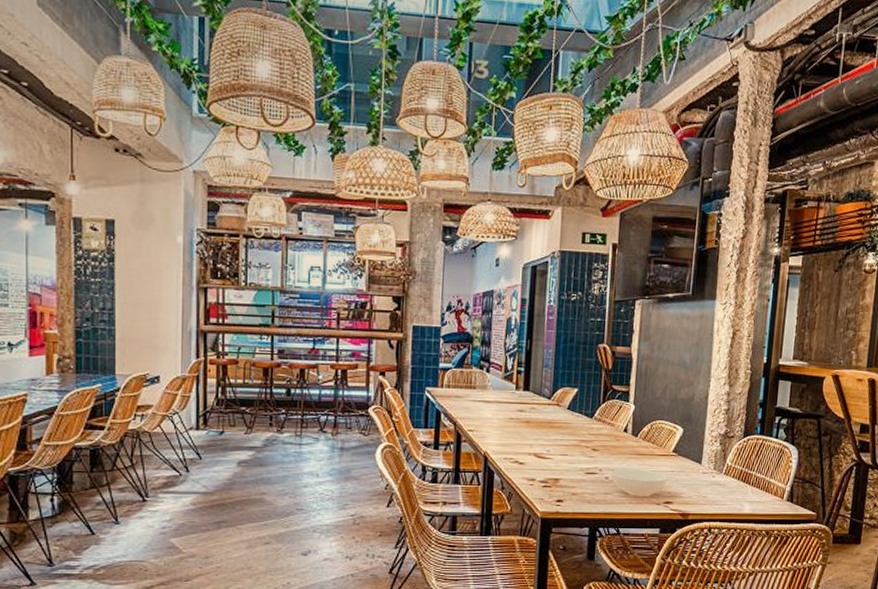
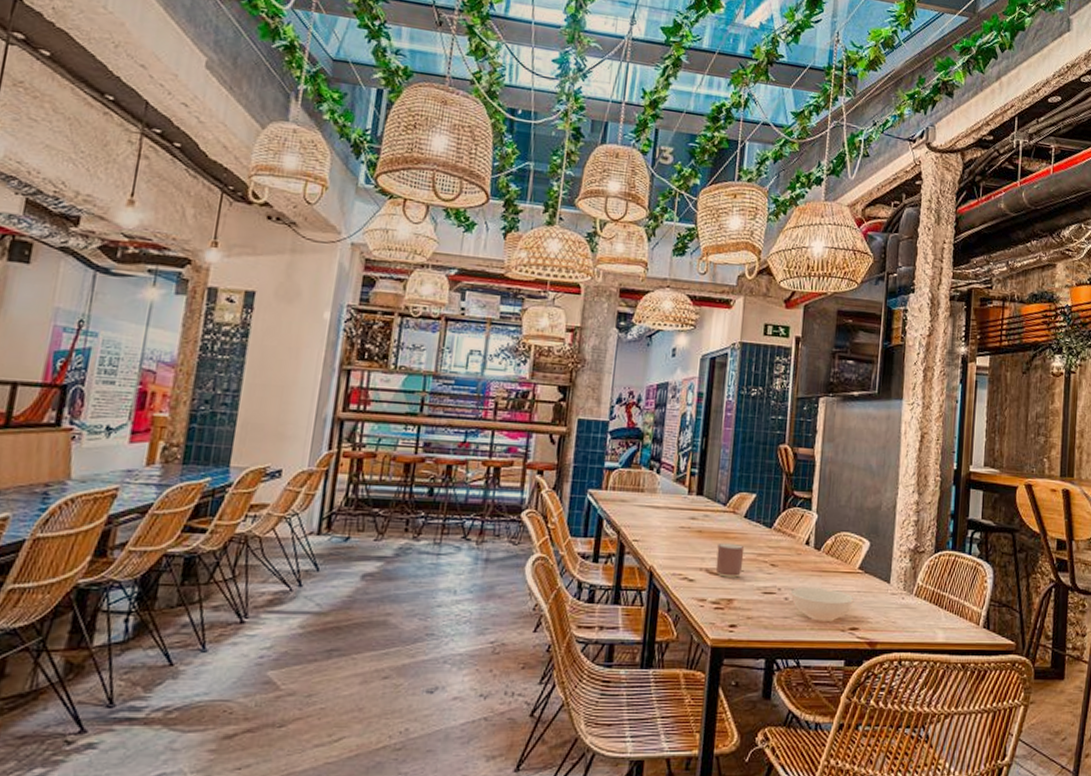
mug: none [542,431,568,461] -> present [715,542,745,578]

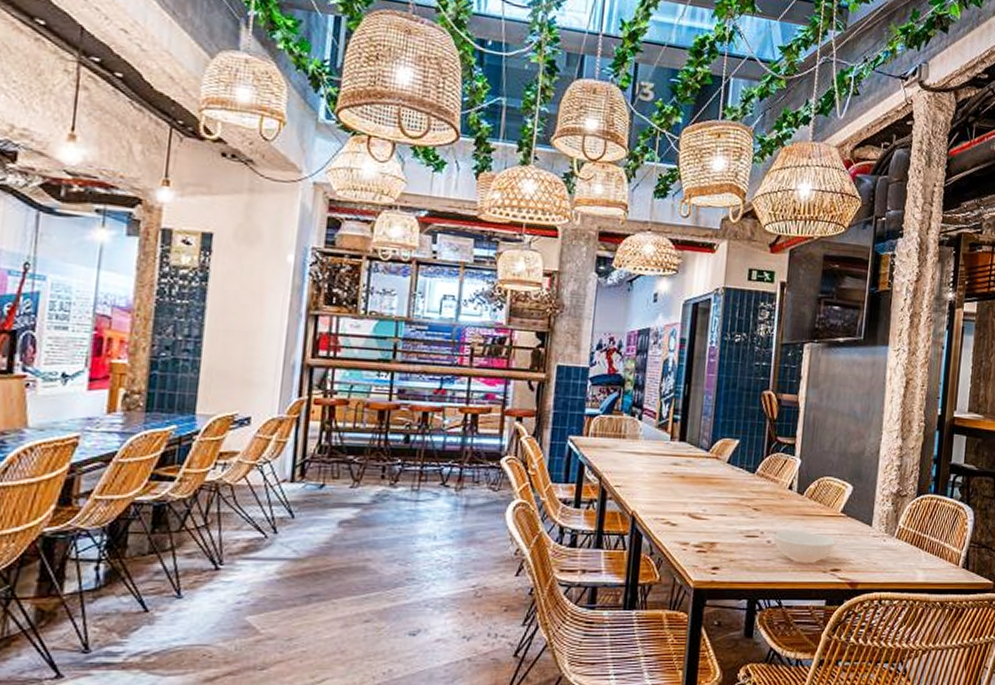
mug: present [715,542,745,578] -> none [698,488,728,522]

